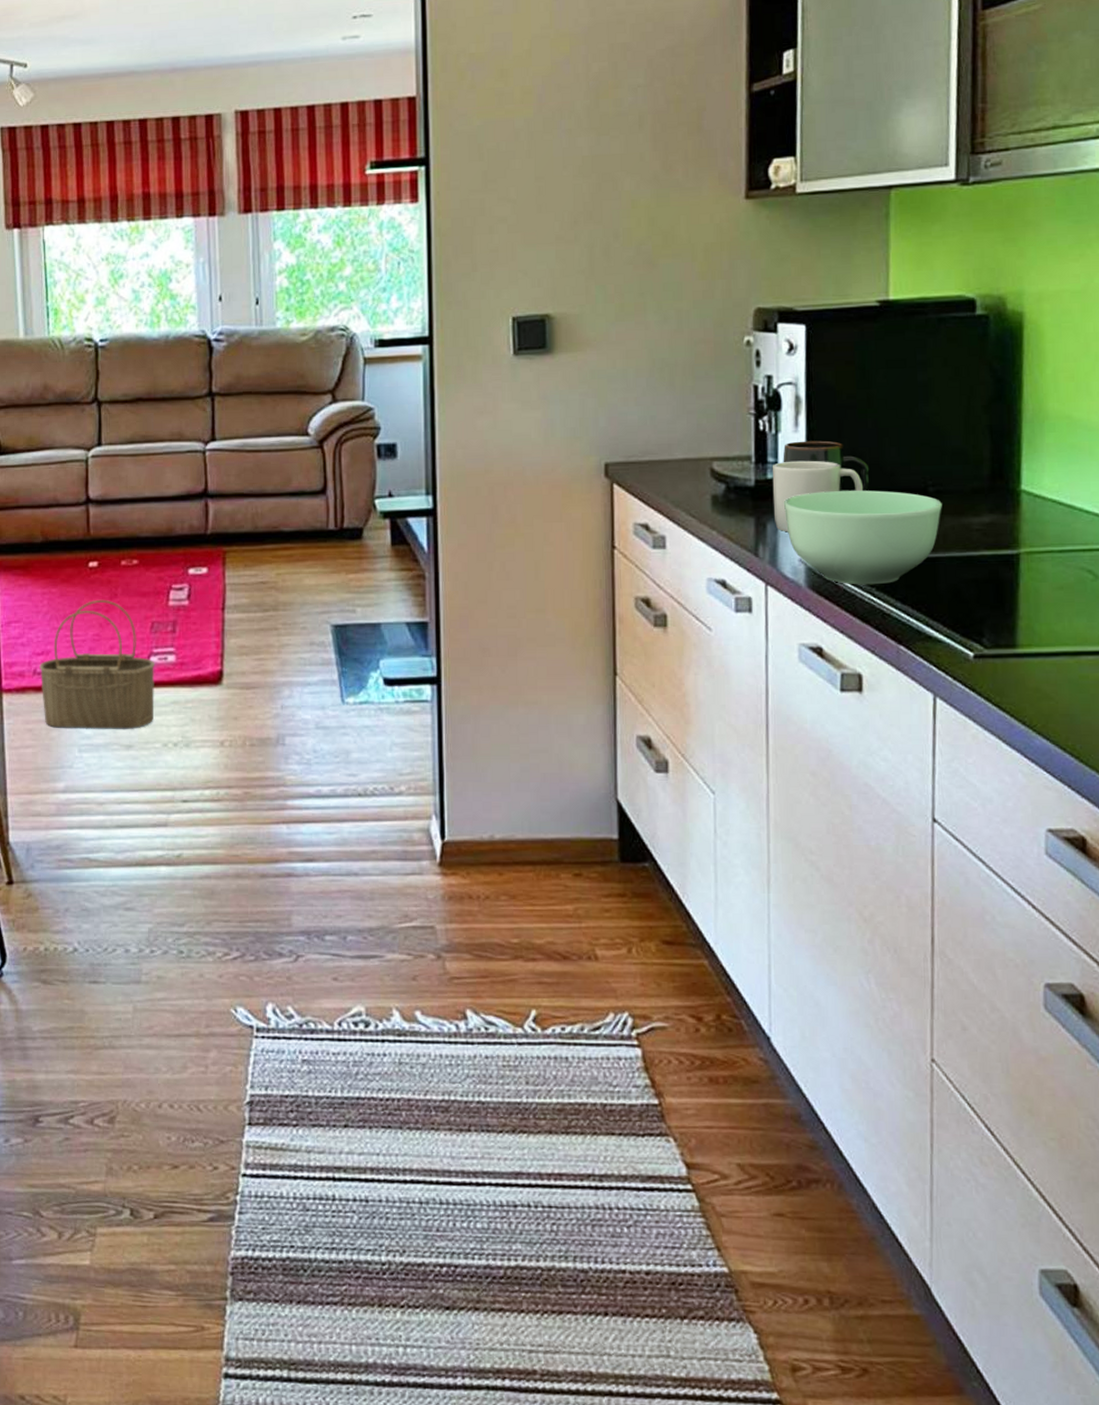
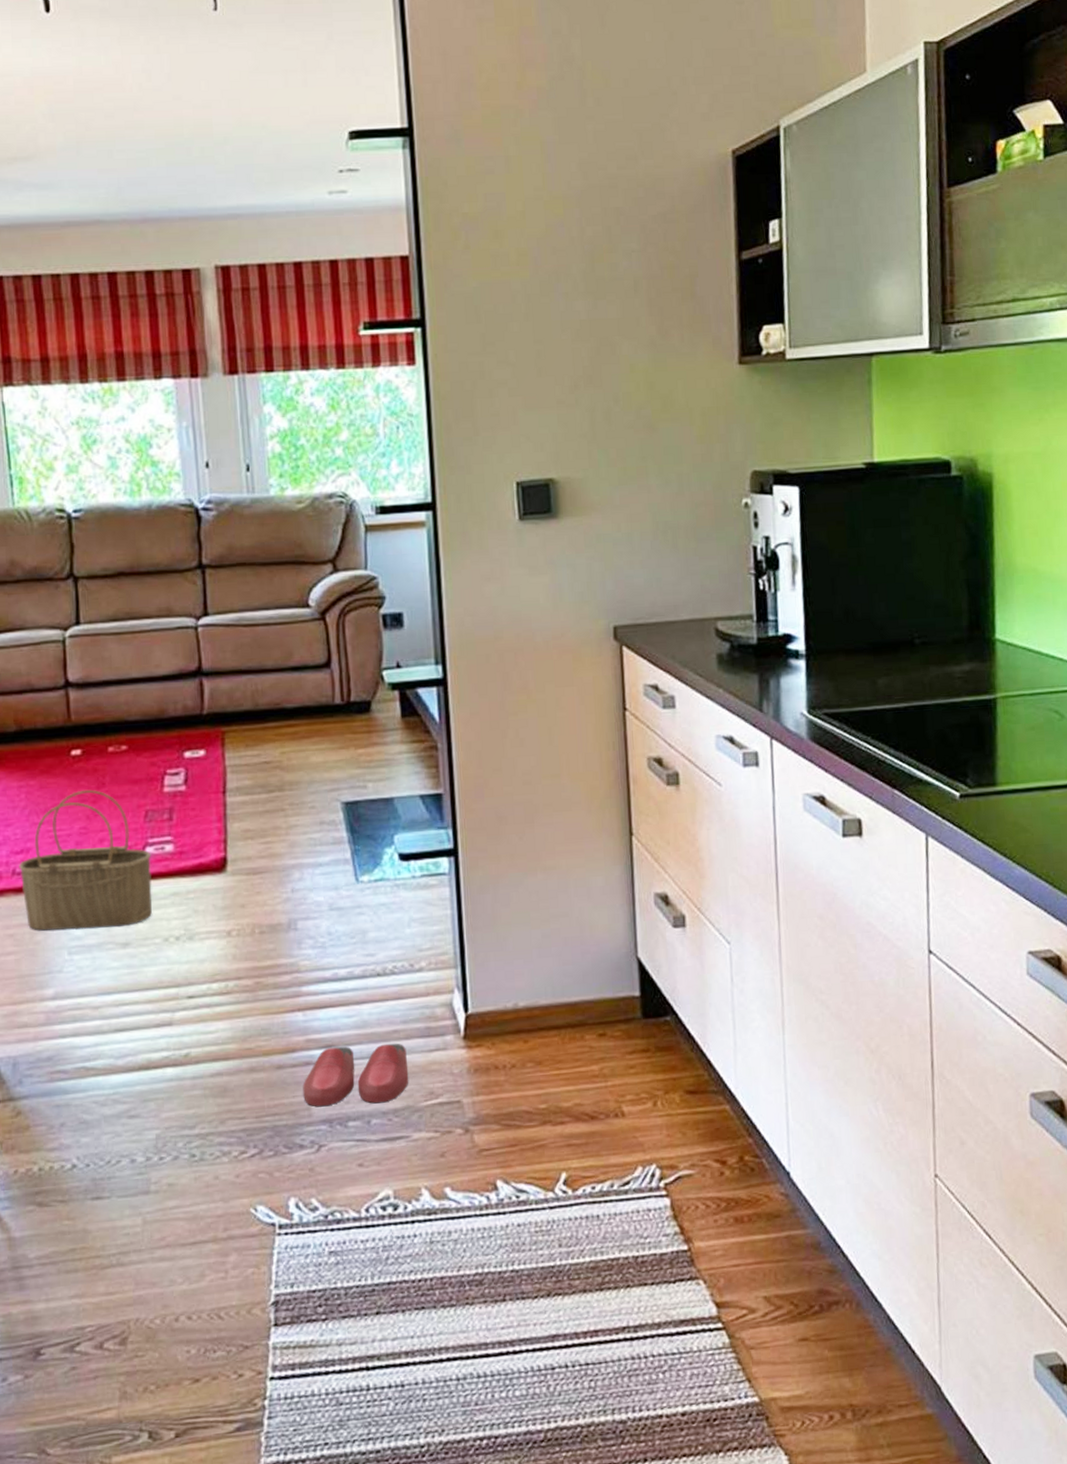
slippers: none [284,861,385,921] -> present [303,1043,409,1107]
mug: present [772,460,863,532] -> none [772,617,856,687]
mug: present [783,440,870,492] -> none [782,598,862,647]
bowl: present [783,490,942,585] -> none [784,644,928,735]

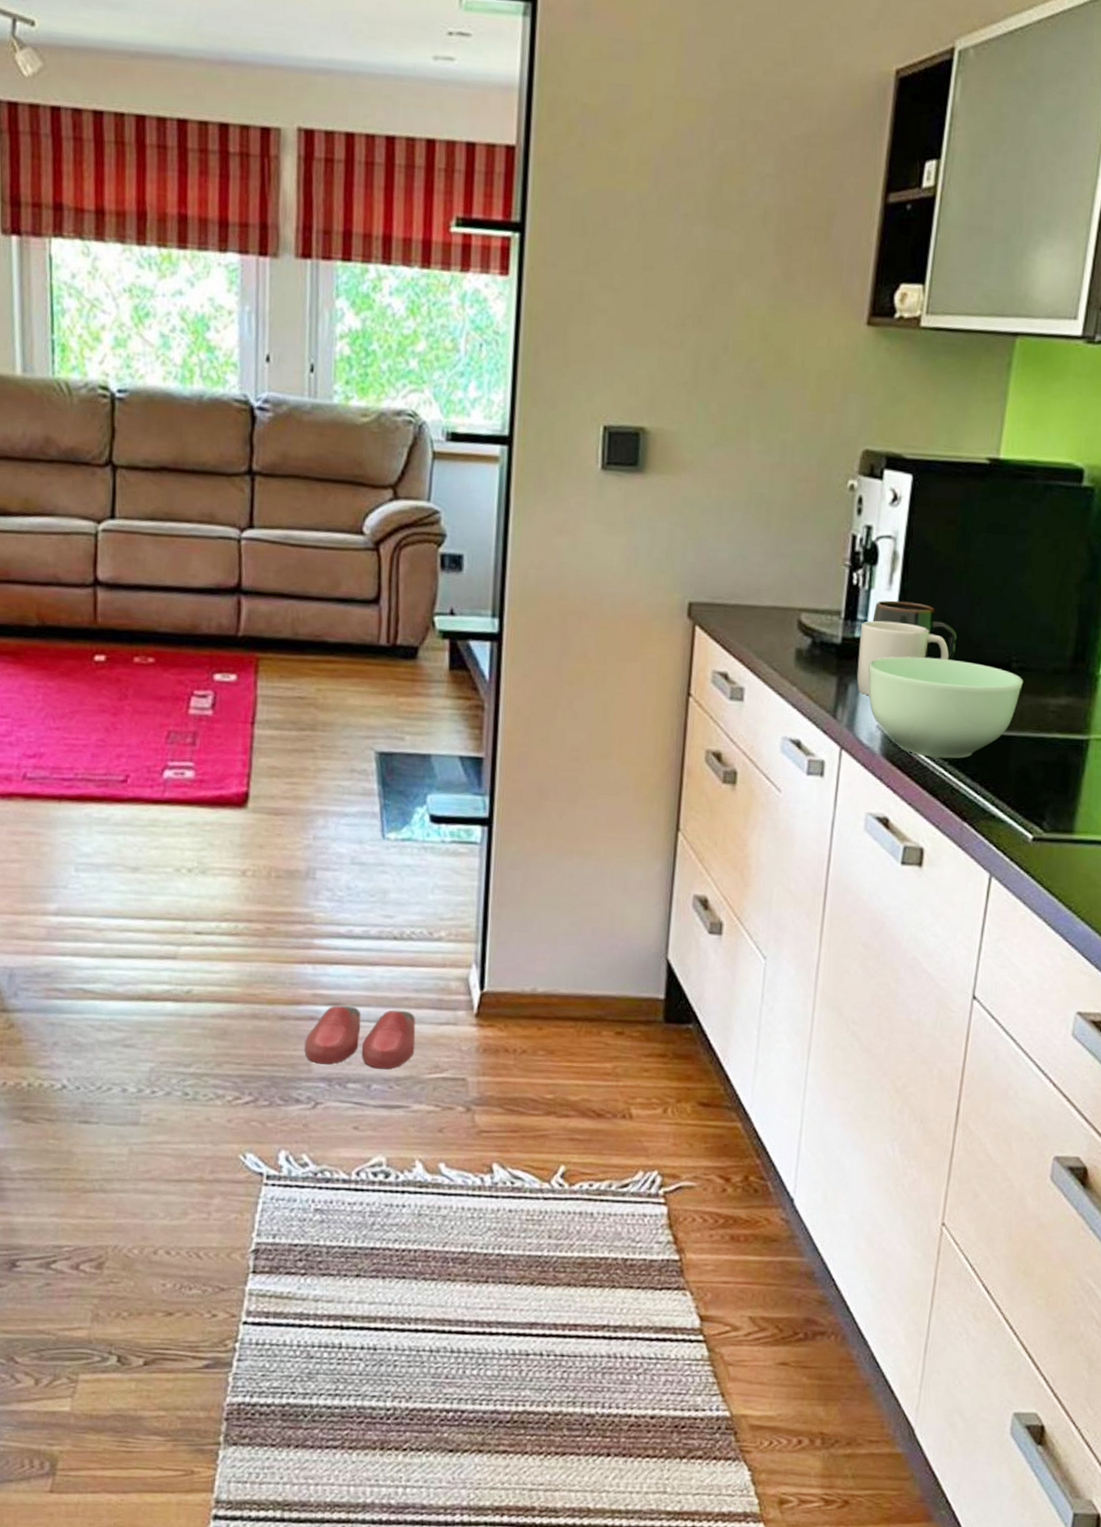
wicker basket: present [19,789,152,930] -> none [30,699,170,849]
mug: none [772,617,856,687] -> present [856,620,949,696]
mug: none [782,598,862,647] -> present [872,600,958,661]
bowl: none [784,644,928,735] -> present [867,656,1023,759]

